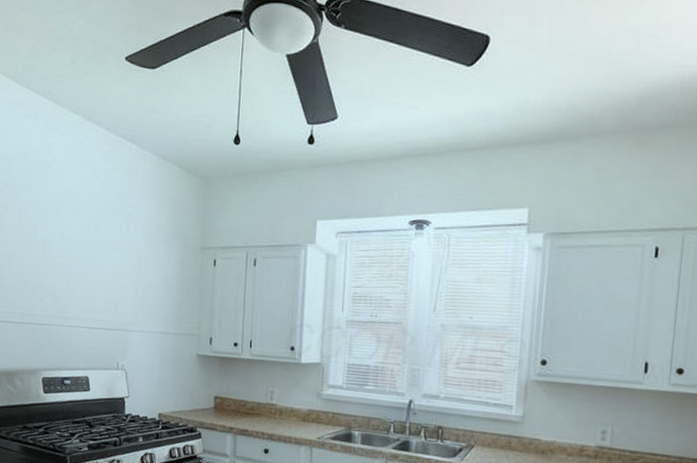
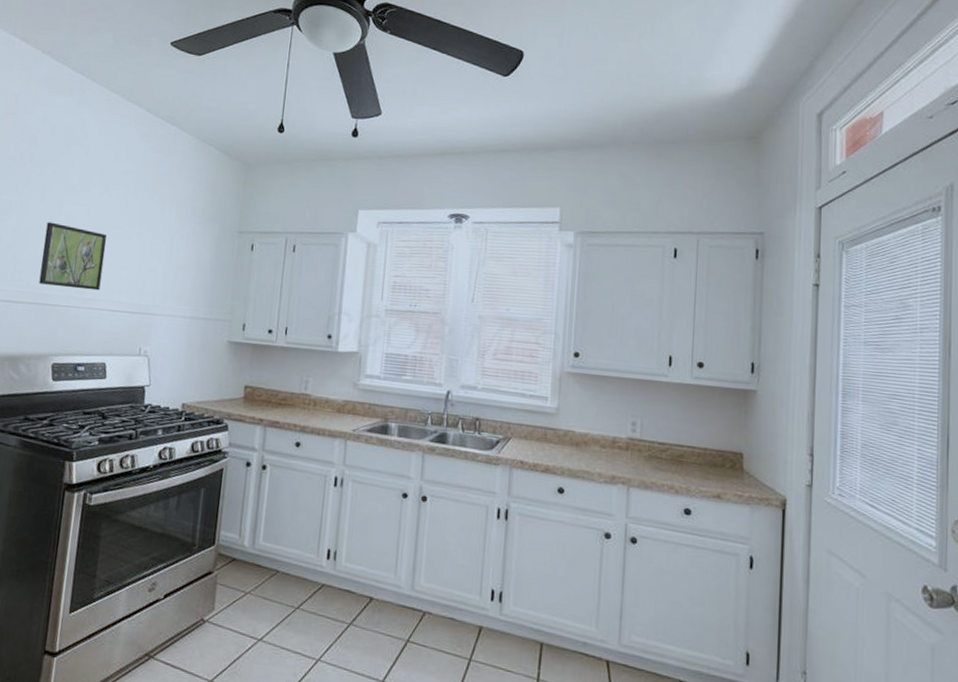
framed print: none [24,245,81,309] -> present [39,222,107,291]

